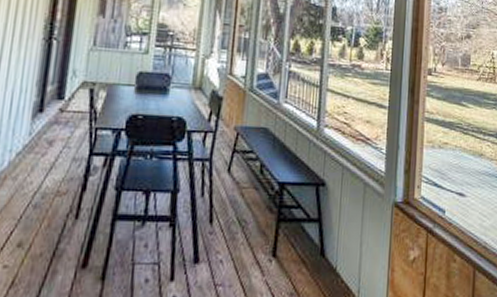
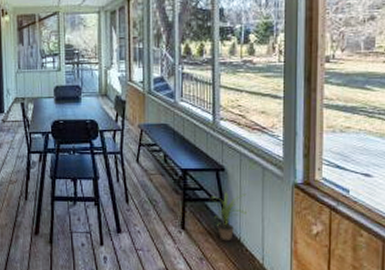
potted plant: none [308,211,346,271] -> present [211,192,247,241]

